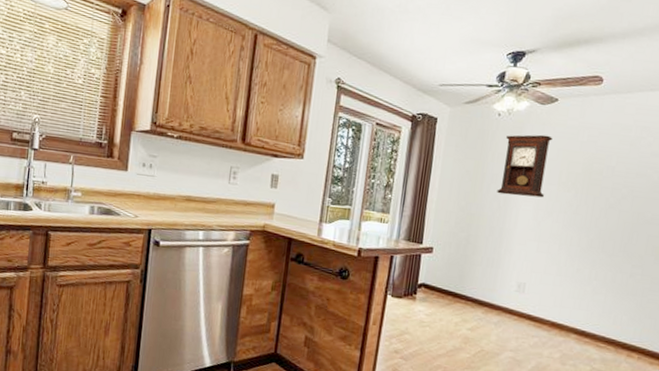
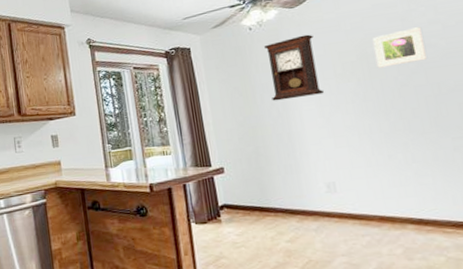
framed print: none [596,154,644,189] -> present [372,27,427,68]

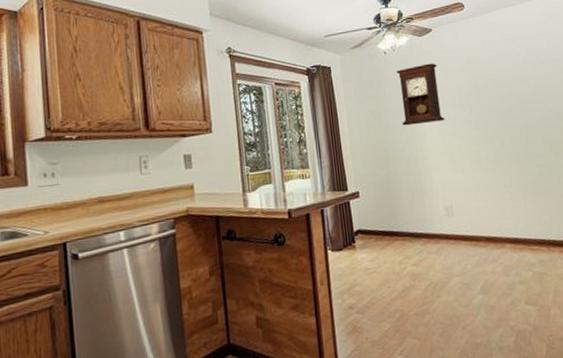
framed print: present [372,27,427,68] -> none [482,65,521,99]

